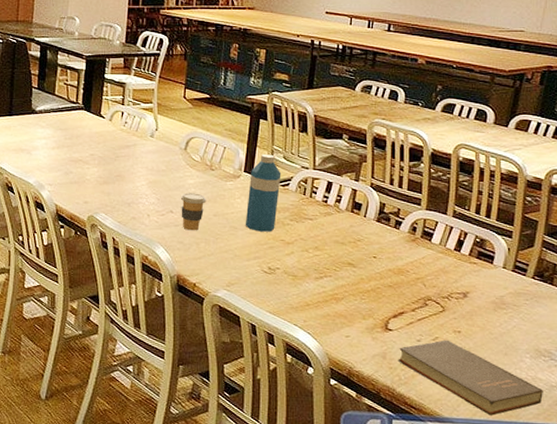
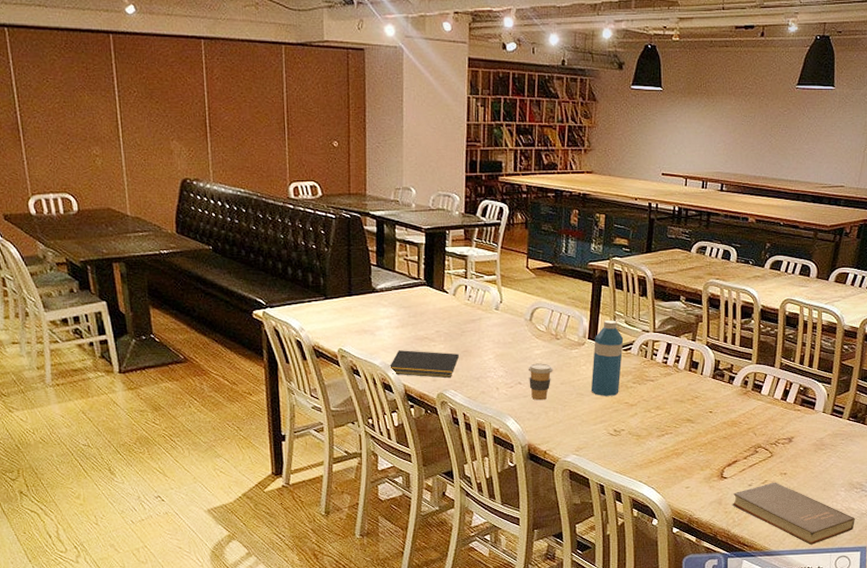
notepad: none [42,171,112,202] -> present [388,350,459,379]

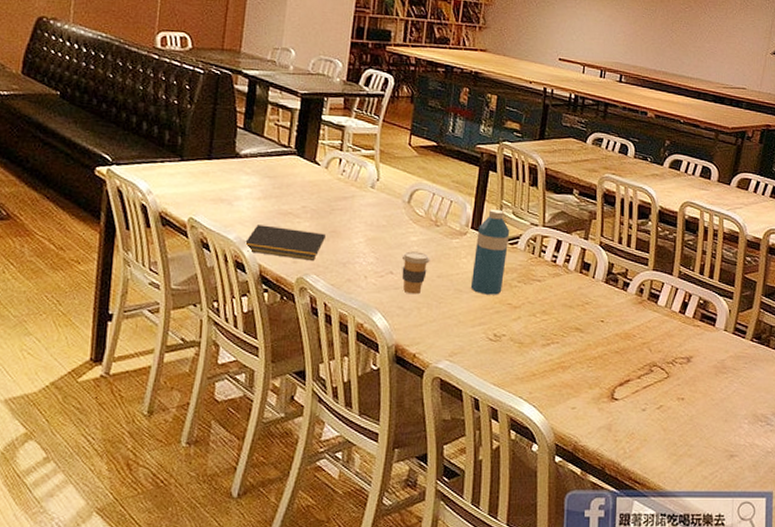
book: present [732,482,855,545] -> none [623,408,760,486]

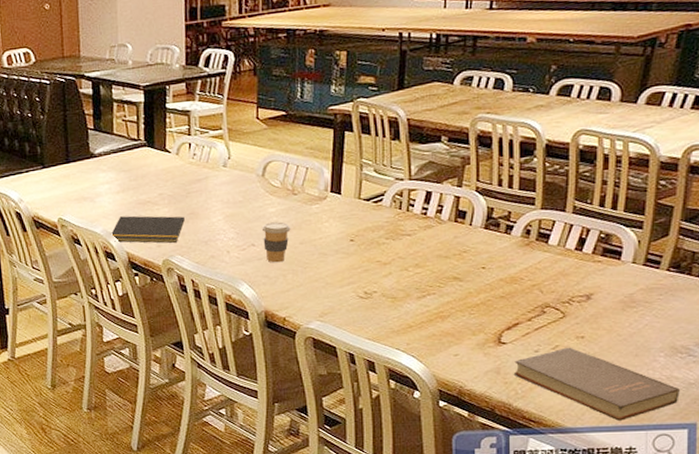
water bottle: present [470,209,510,295] -> none [335,169,373,255]
book: none [623,408,760,486] -> present [513,347,680,421]

